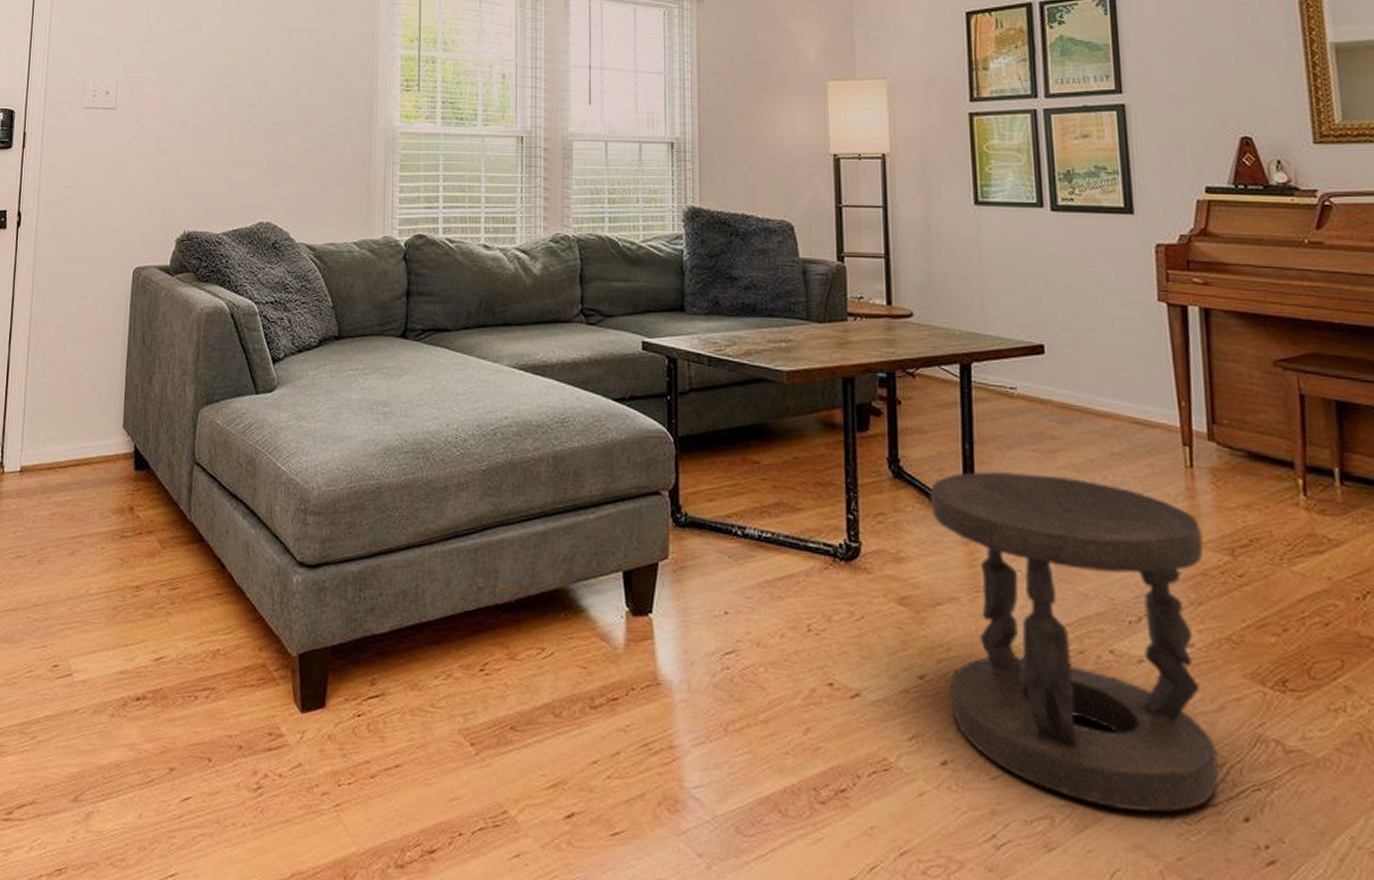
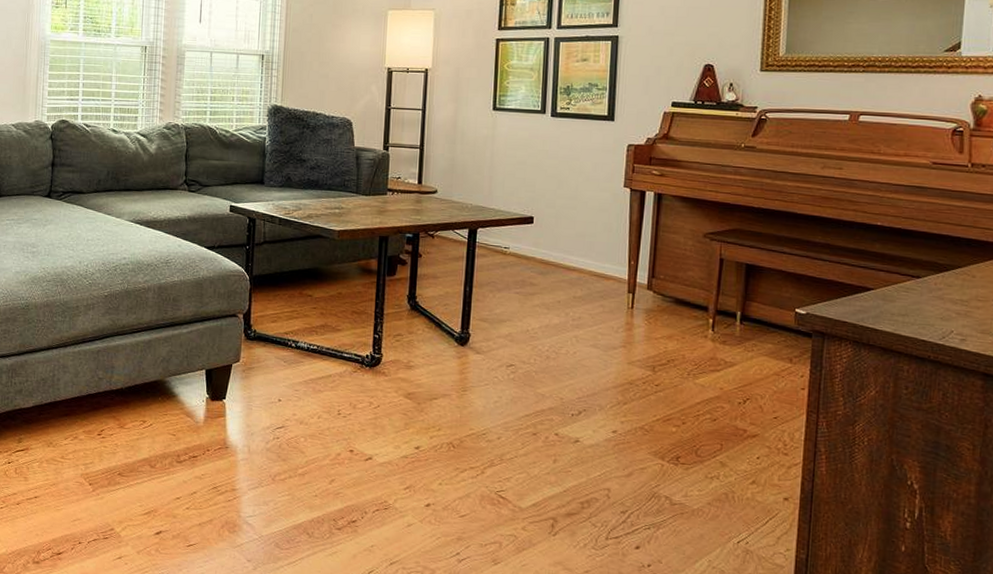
stool: present [930,471,1220,813] -> none [436,307,634,541]

